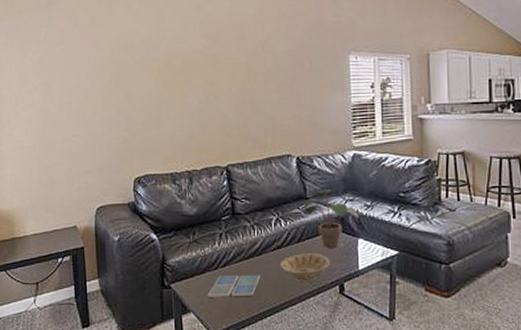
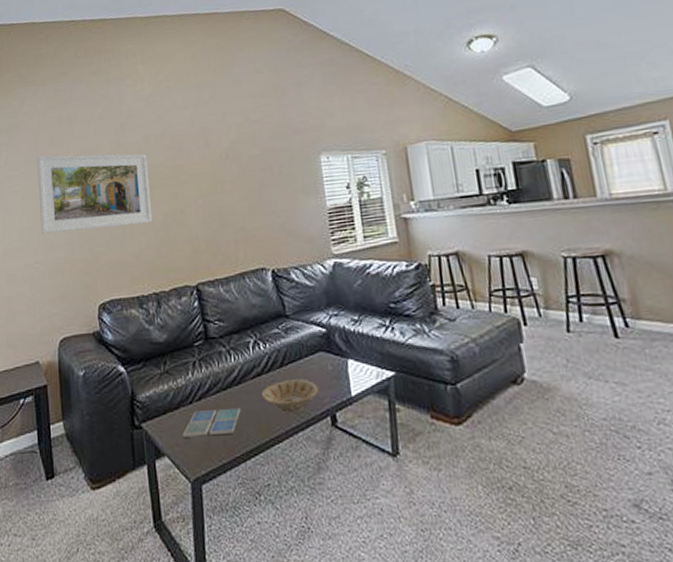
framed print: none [76,34,187,110] -> present [37,153,152,234]
potted plant: present [304,190,359,248] -> none [284,304,346,372]

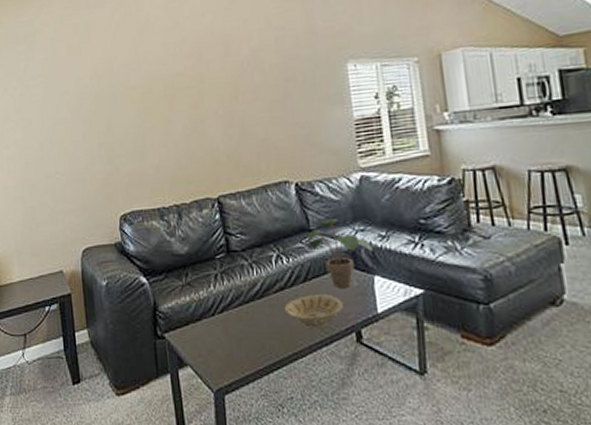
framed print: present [37,153,152,234] -> none [55,62,172,144]
drink coaster: present [182,407,241,437] -> none [205,321,264,348]
potted plant: none [284,304,346,372] -> present [308,219,373,288]

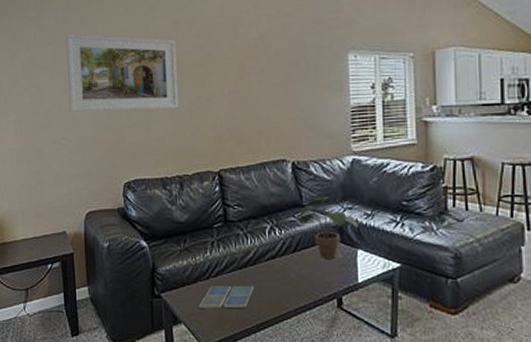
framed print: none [55,62,172,144] -> present [65,34,178,112]
drink coaster: none [205,321,264,348] -> present [199,285,254,309]
bowl: present [284,294,344,329] -> none [274,264,329,295]

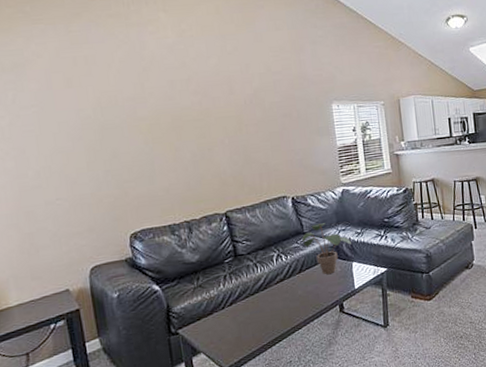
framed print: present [65,34,178,112] -> none [51,95,181,172]
drink coaster: present [199,285,254,309] -> none [216,307,267,336]

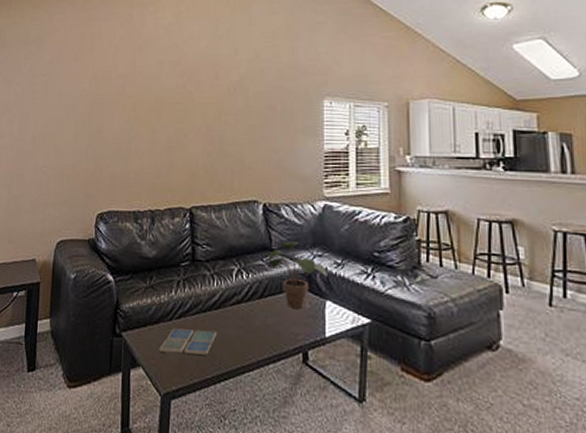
drink coaster: none [216,307,267,336] -> present [159,328,217,355]

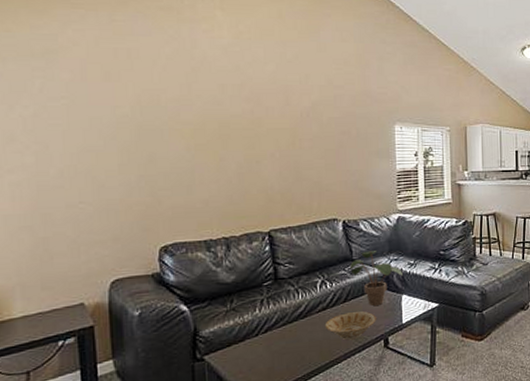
drink coaster: present [159,328,217,355] -> none [246,337,305,365]
bowl: none [238,311,295,346] -> present [325,311,376,341]

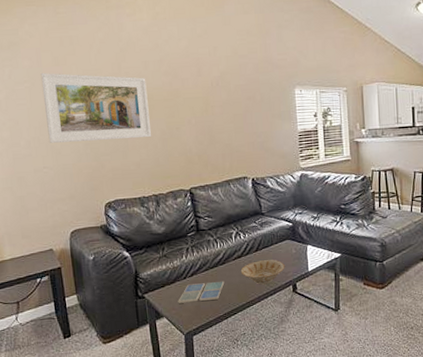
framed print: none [84,89,224,173] -> present [40,73,151,143]
drink coaster: none [246,337,305,365] -> present [178,281,225,303]
potted plant: present [350,251,403,306] -> none [260,205,307,255]

